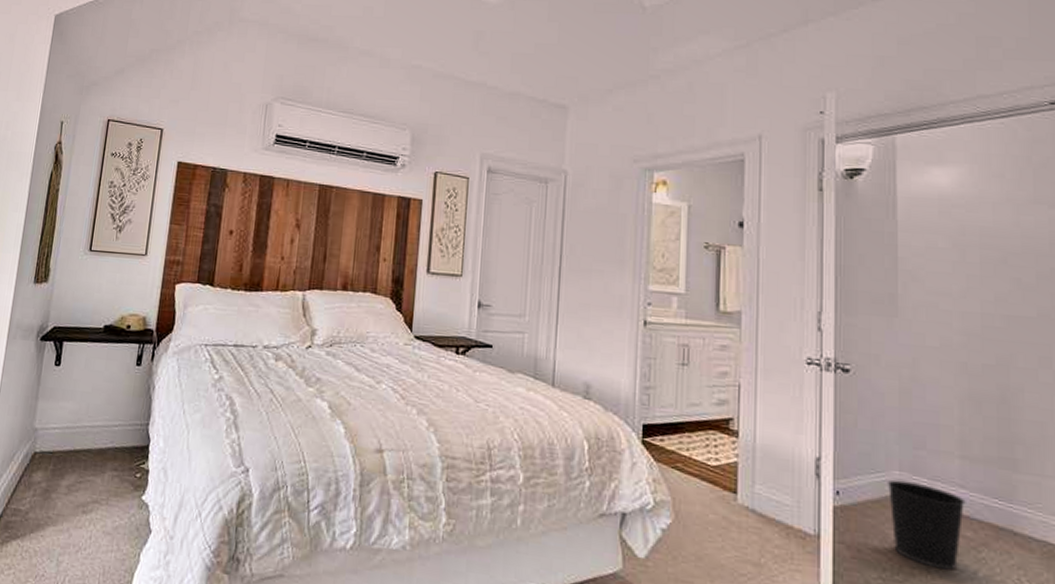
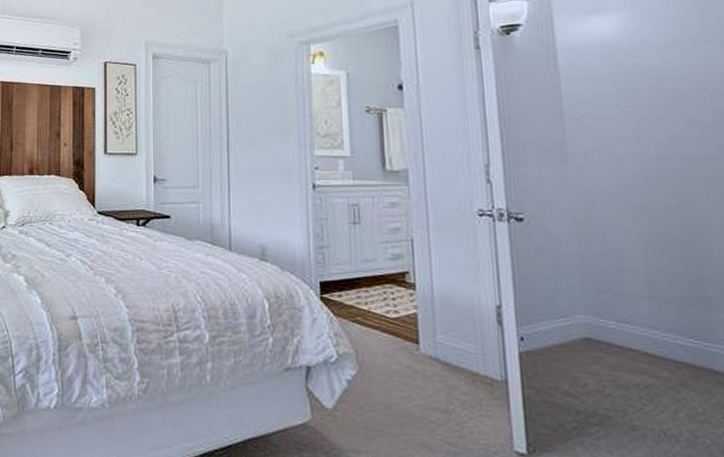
wastebasket: present [887,480,966,570] -> none [572,324,659,411]

